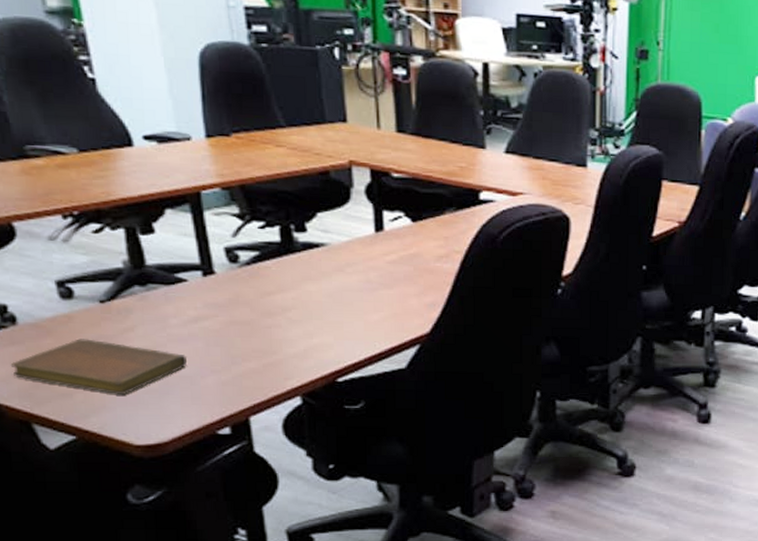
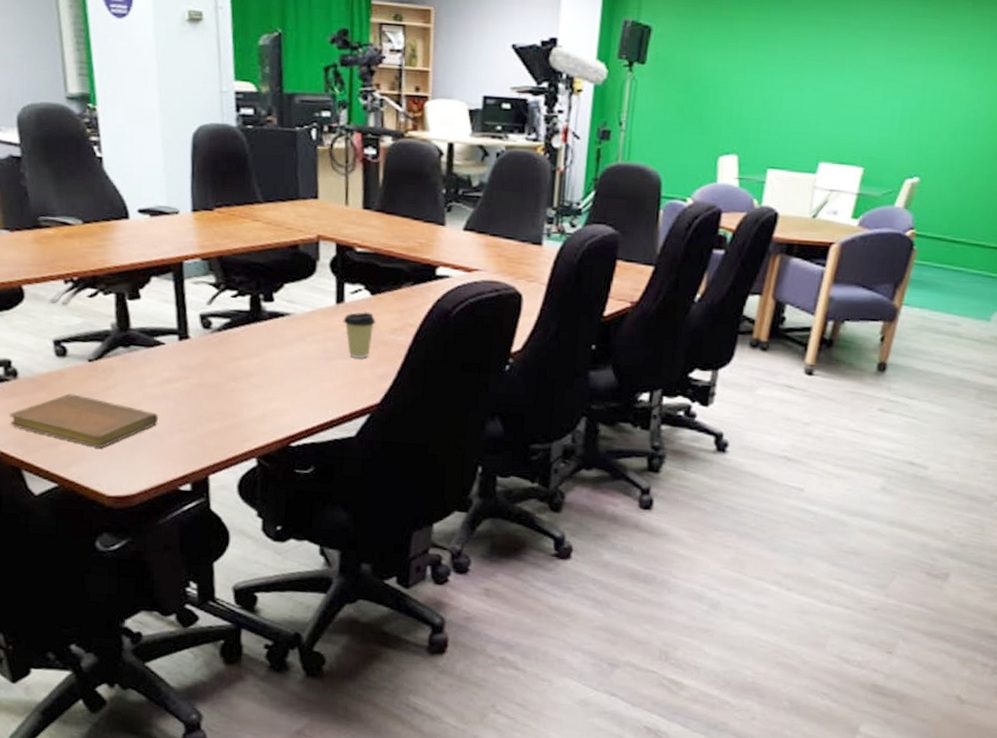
coffee cup: none [384,239,419,288] -> present [343,311,376,359]

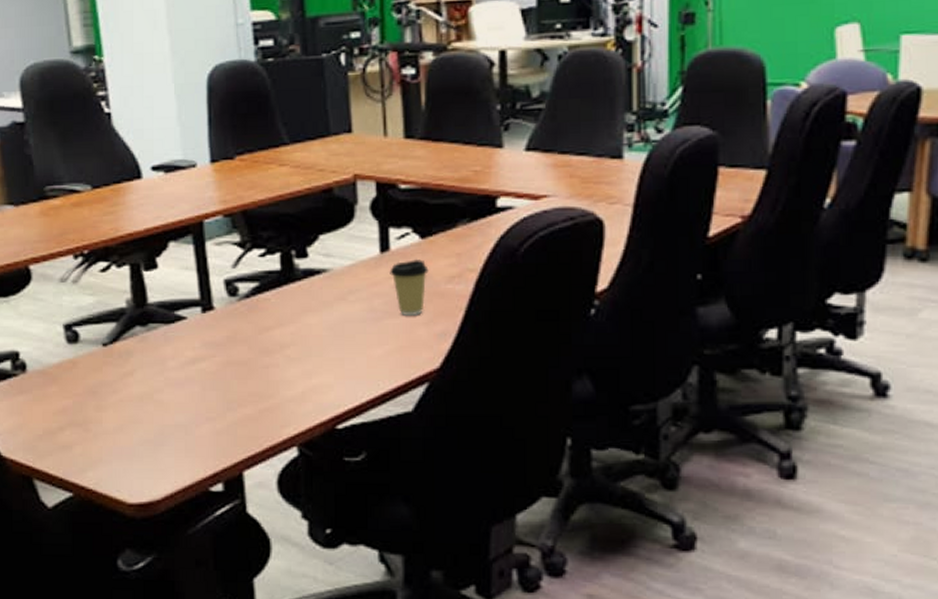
notebook: present [9,394,158,448] -> none [18,385,182,447]

